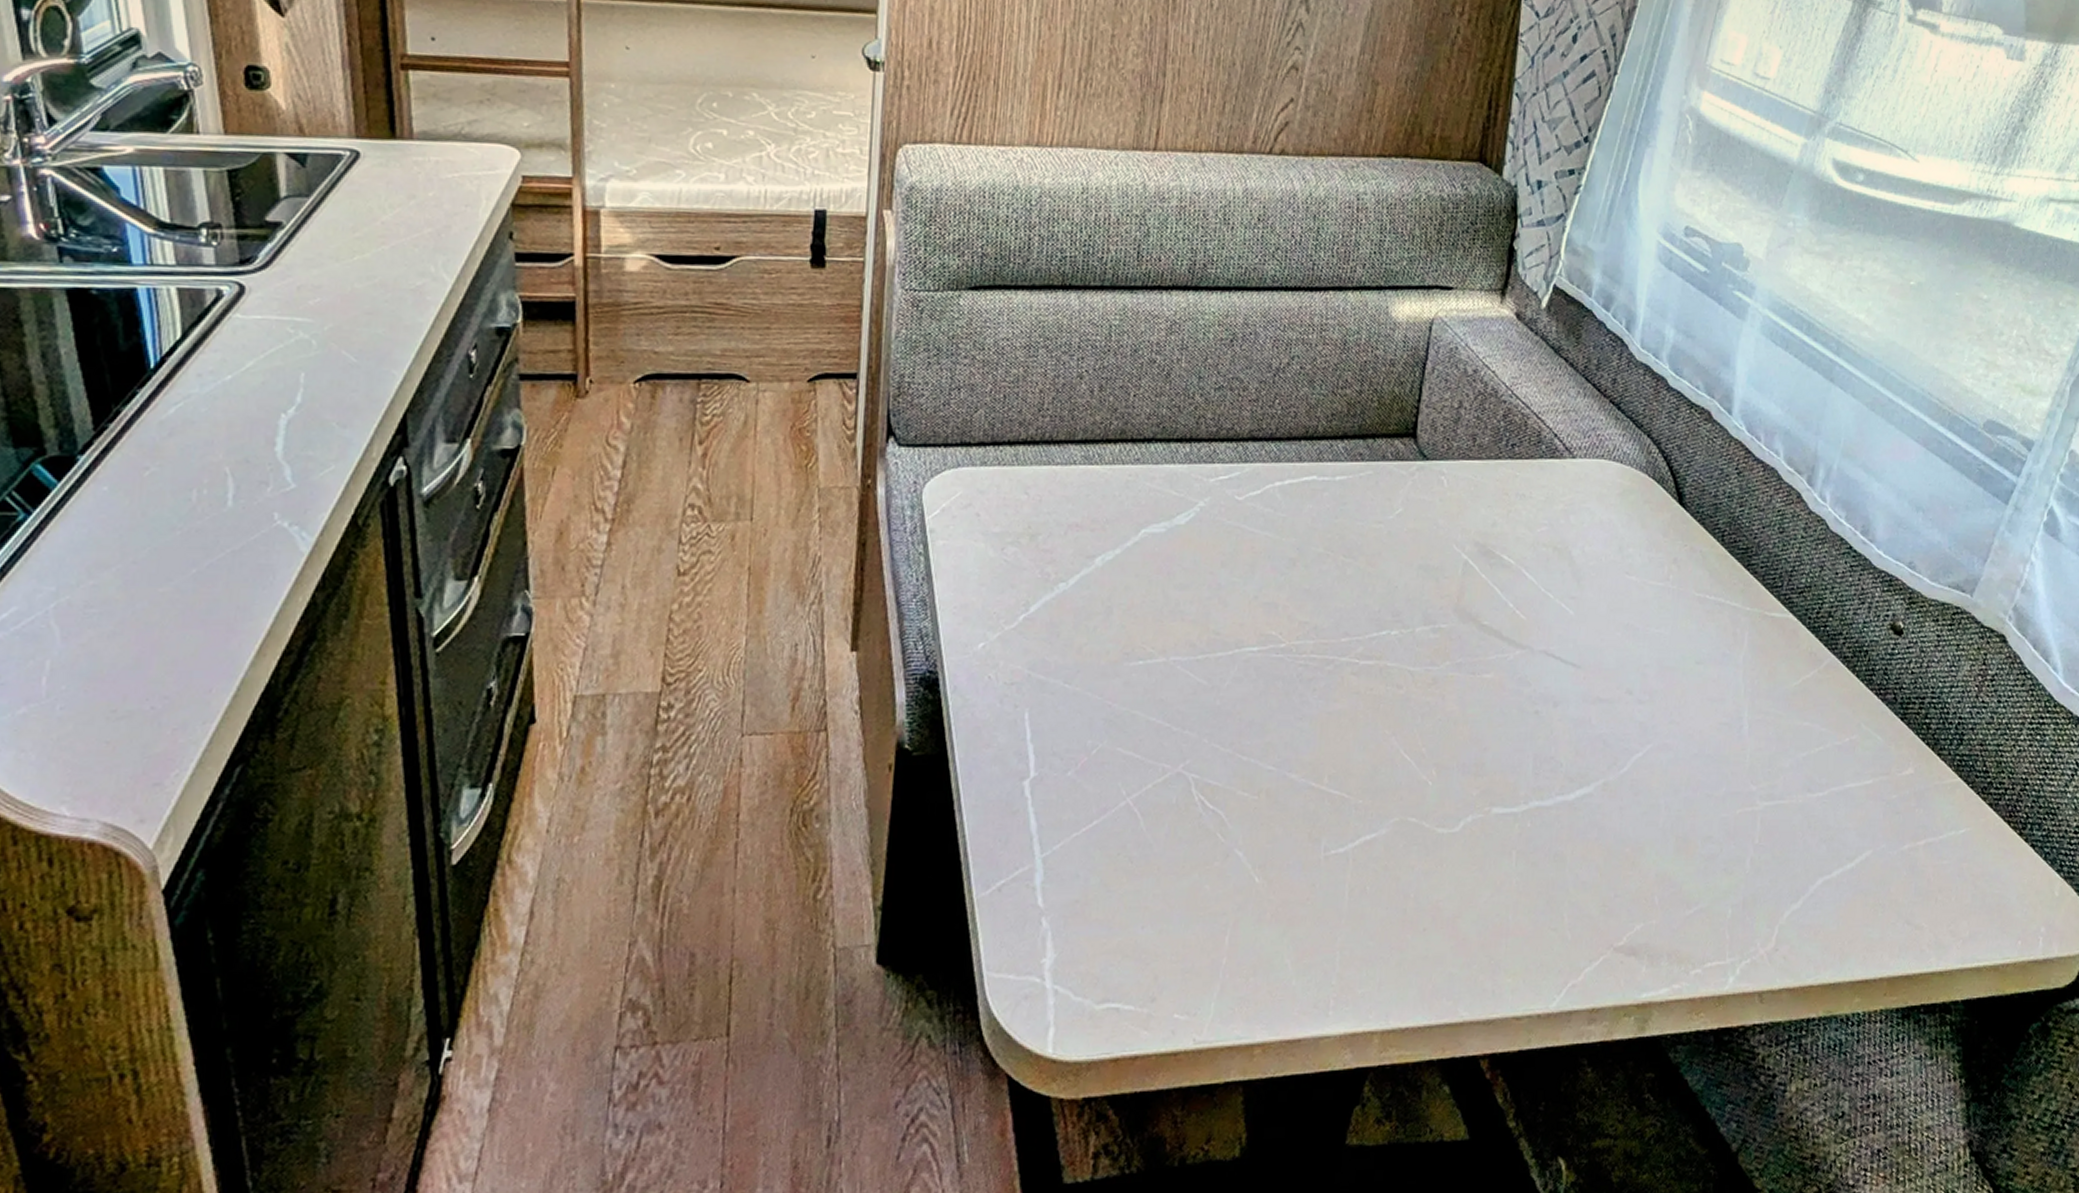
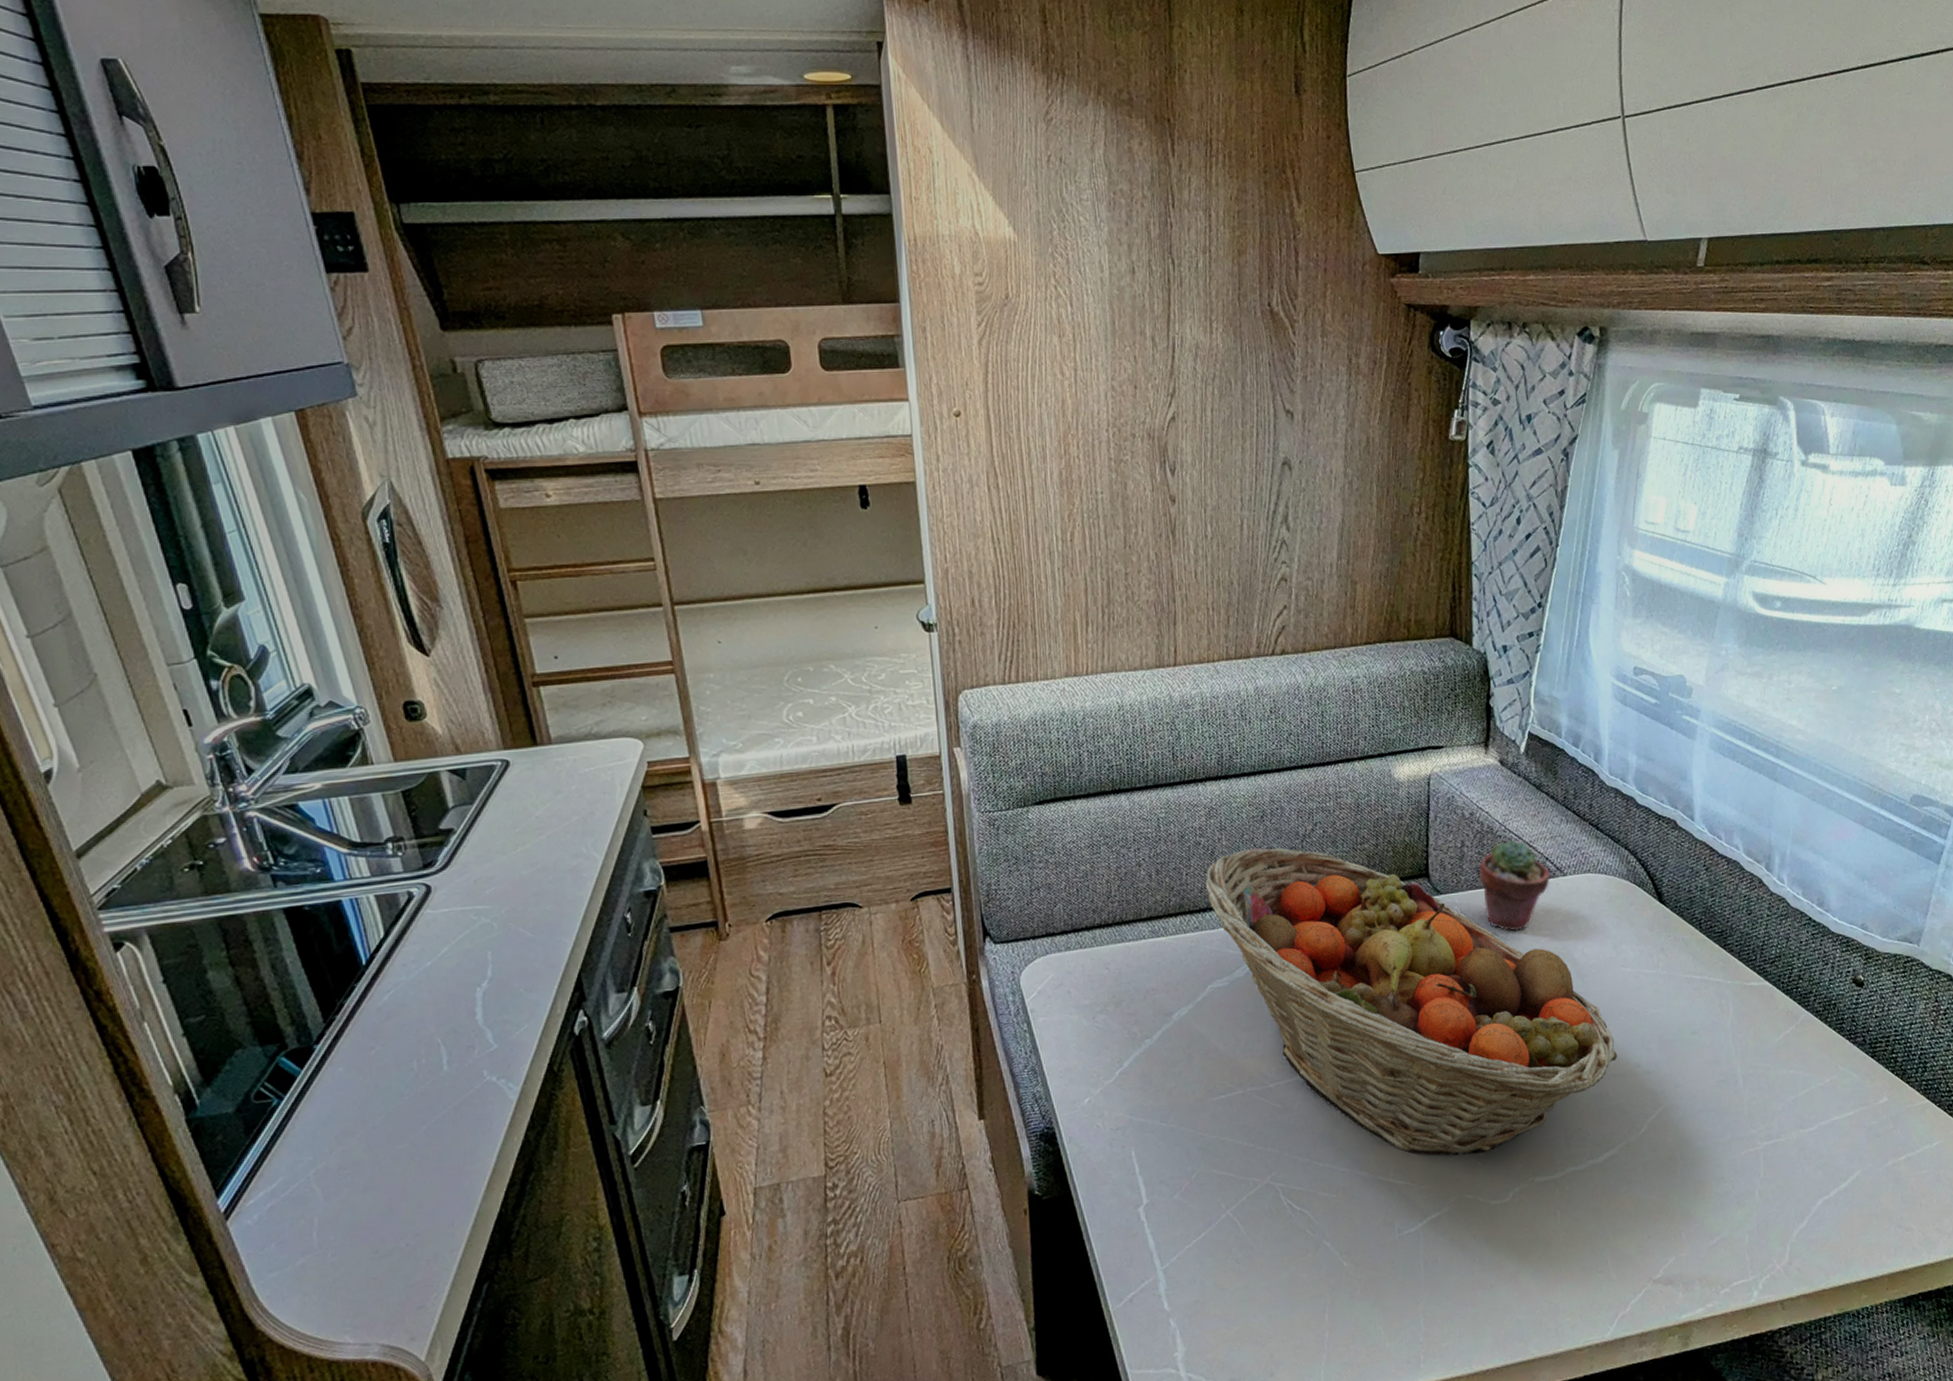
fruit basket: none [1154,376,1607,771] -> present [1205,847,1617,1156]
potted succulent: none [1474,407,1559,514] -> present [1478,839,1552,931]

